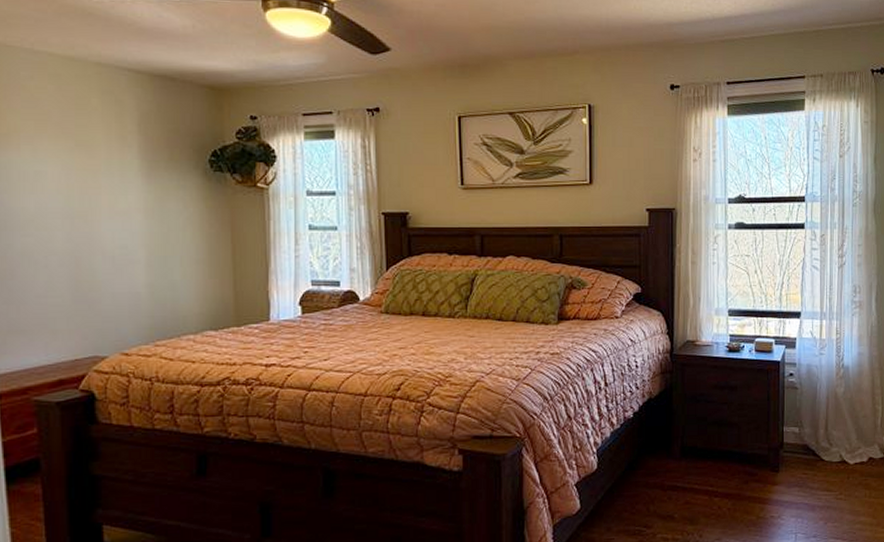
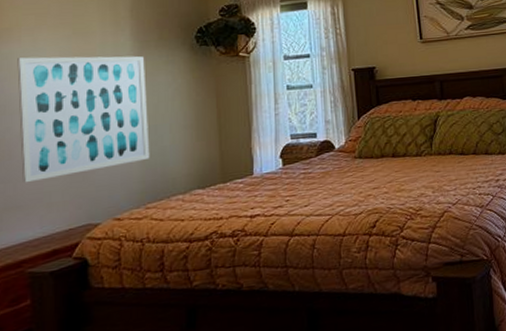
wall art: none [17,168,159,307] -> present [17,56,150,183]

